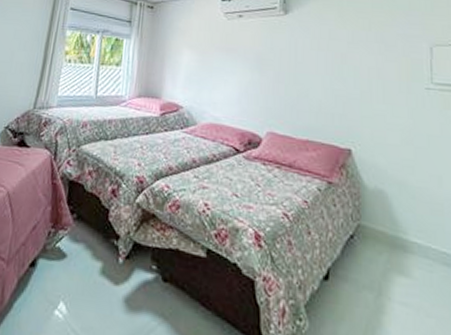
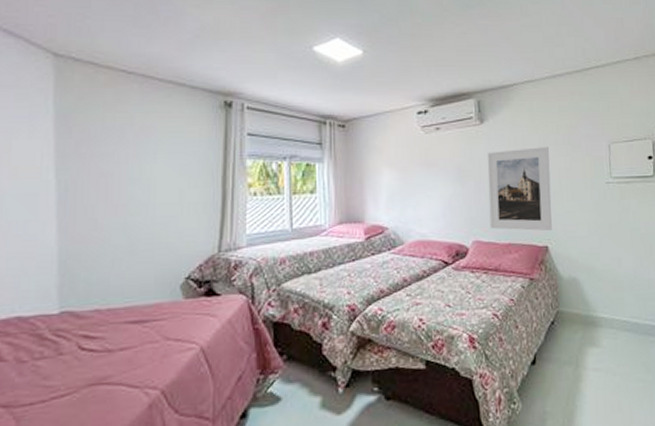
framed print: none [287,42,358,134] -> present [487,147,552,231]

